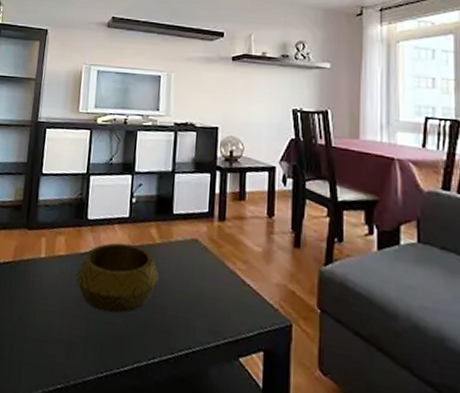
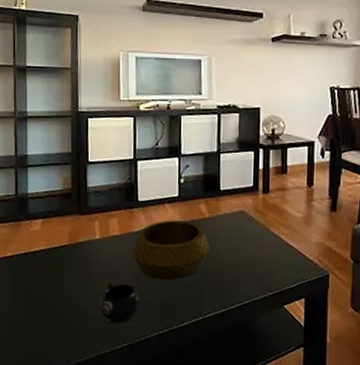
mug: none [35,308,79,360] -> present [99,282,139,324]

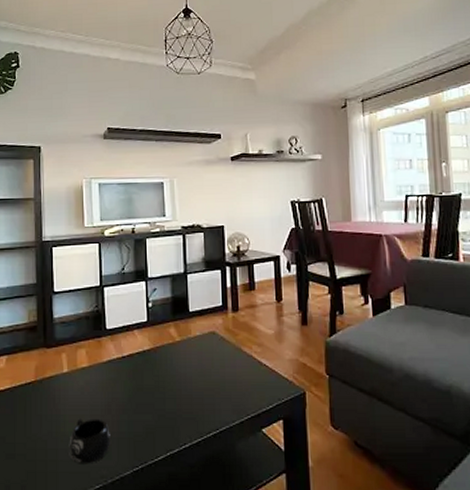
decorative bowl: present [131,220,211,281] -> none [100,346,183,412]

